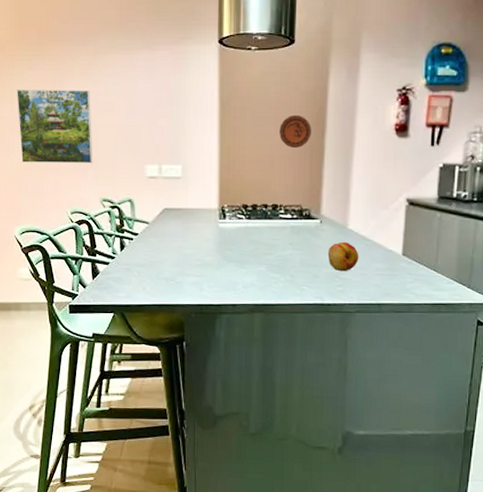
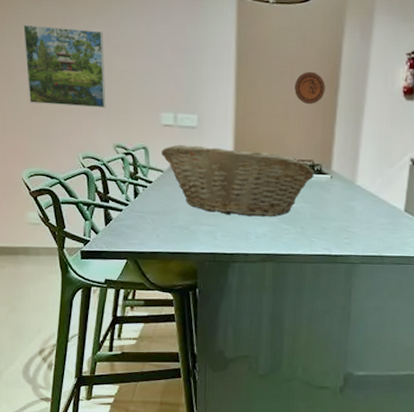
fruit basket: none [147,195,302,266] -> present [162,144,314,217]
fruit: present [327,242,359,272] -> none [336,197,366,225]

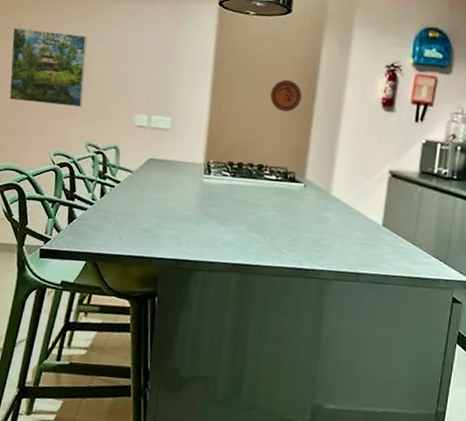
fruit basket: present [162,144,314,217] -> none [132,145,287,225]

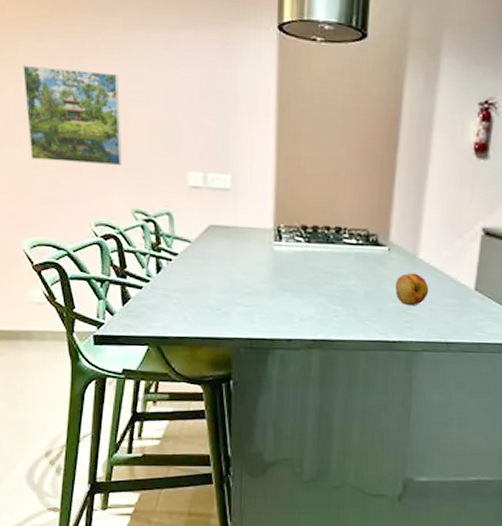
decorative plate: present [270,79,302,112] -> none [346,123,383,163]
fruit: none [309,207,340,238] -> present [395,273,429,306]

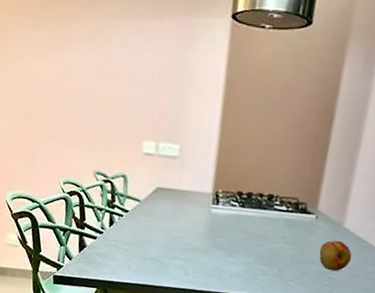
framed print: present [23,64,123,166] -> none [18,49,94,135]

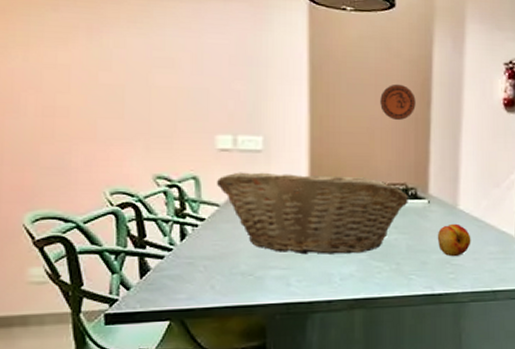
fruit basket: none [140,174,298,256] -> present [217,172,408,255]
decorative plate: none [284,102,319,138] -> present [380,84,416,120]

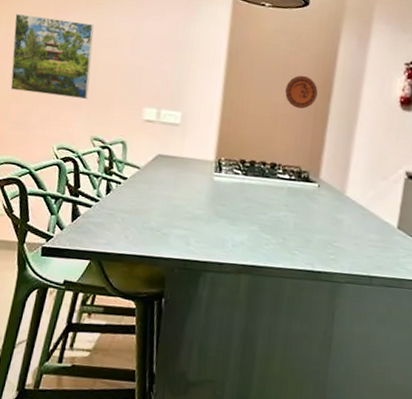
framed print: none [33,34,144,132] -> present [10,13,94,100]
fruit basket: present [217,172,408,255] -> none [140,141,301,225]
fruit: present [437,223,471,257] -> none [322,208,355,240]

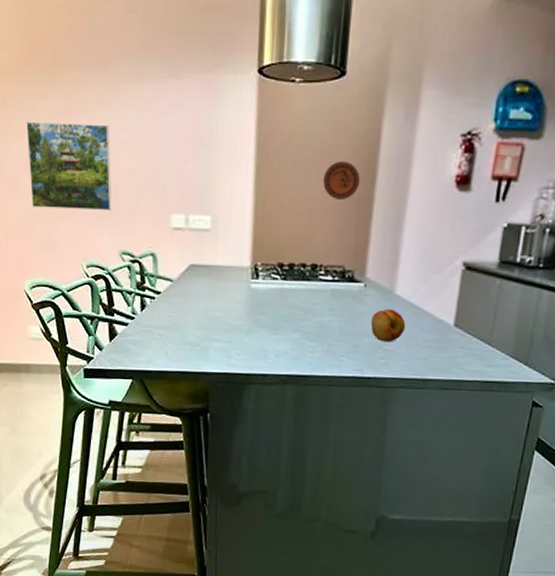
fruit: none [322,208,355,240] -> present [370,309,406,343]

